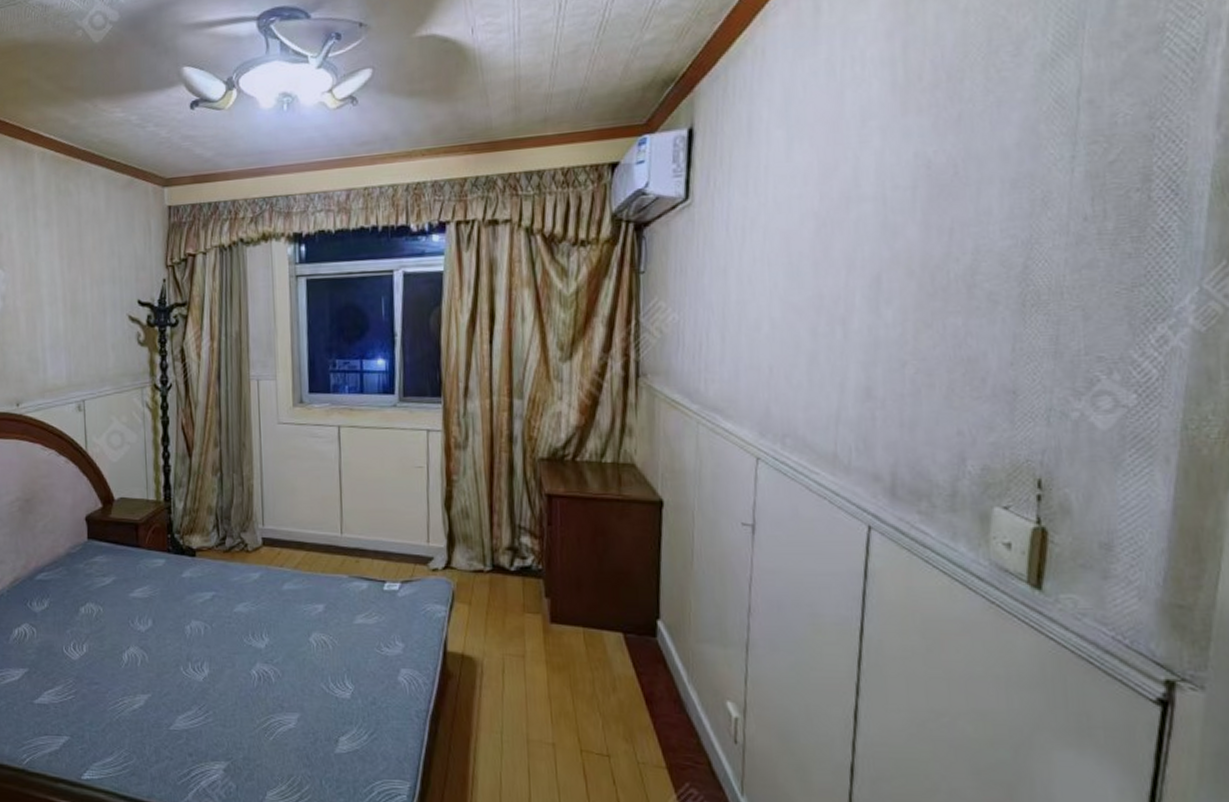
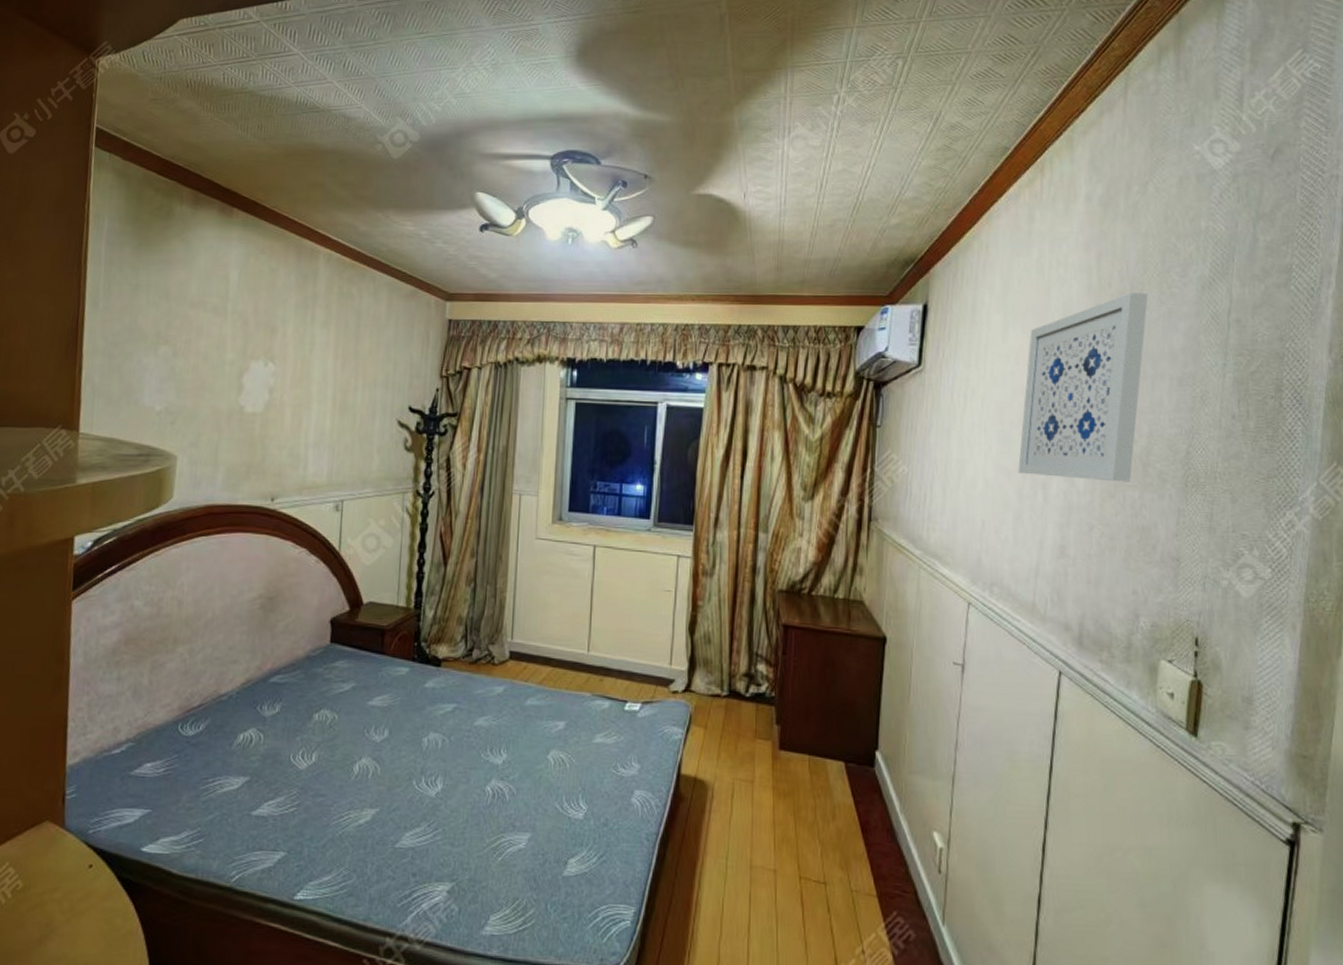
wall art: none [811,81,970,311] -> present [1018,292,1148,482]

